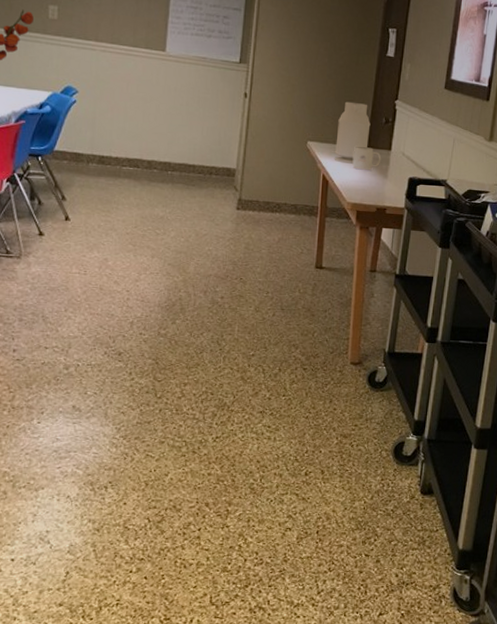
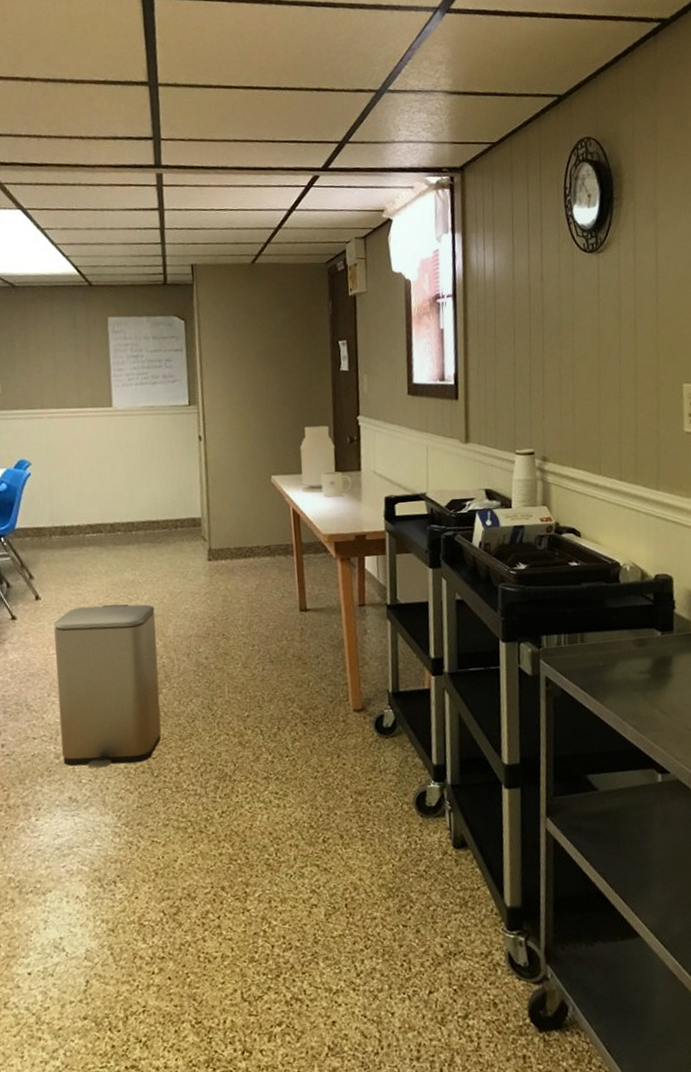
pedal bin: none [71,233,180,384] -> present [54,603,162,769]

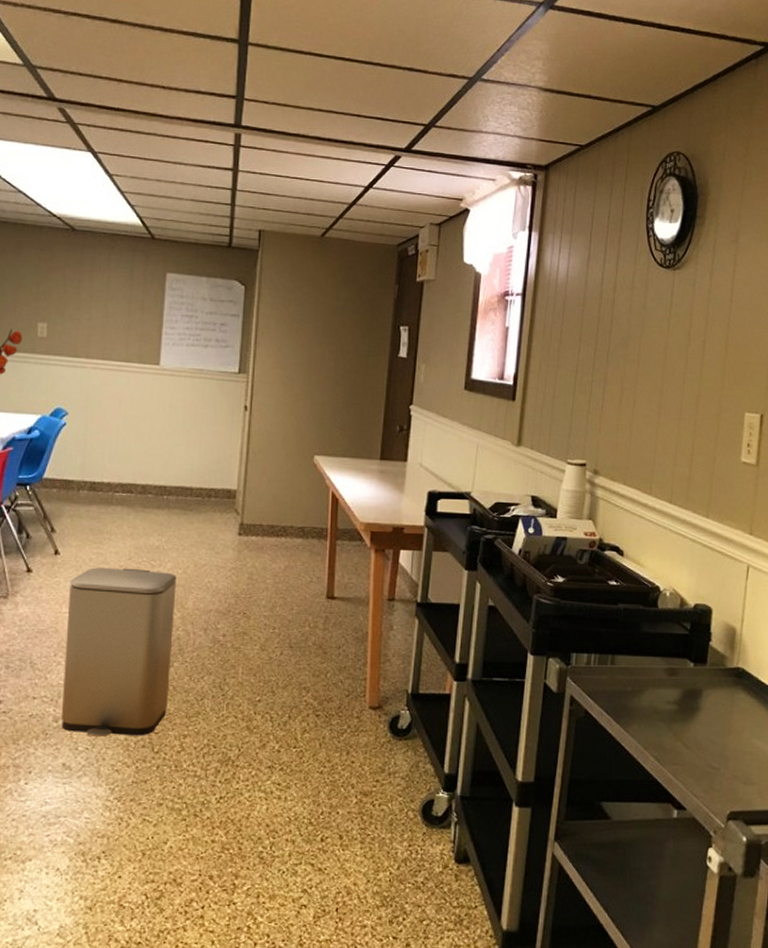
water jug: present [300,425,336,493] -> none [344,409,383,478]
mug: present [321,471,353,498] -> none [364,458,397,486]

